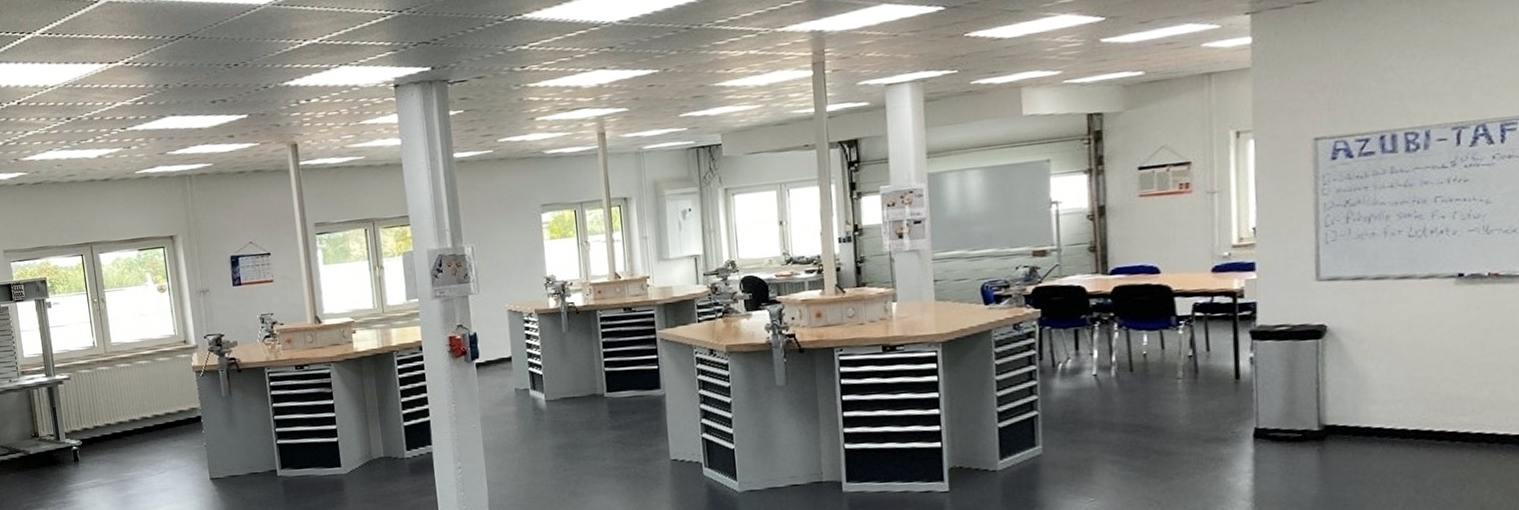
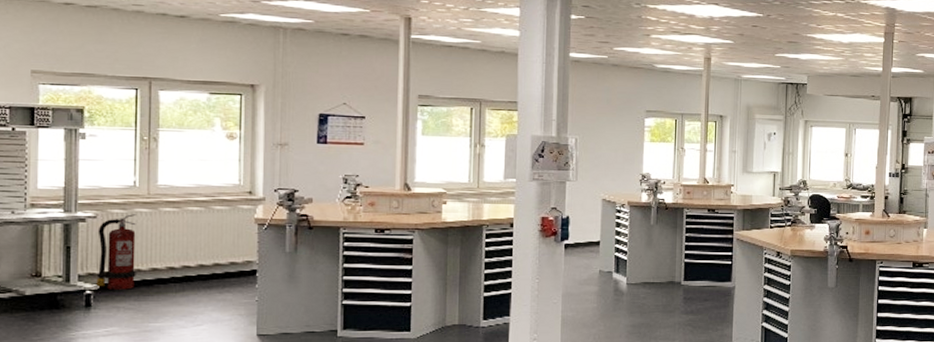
fire extinguisher: none [73,372,108,445] -> present [96,214,136,290]

